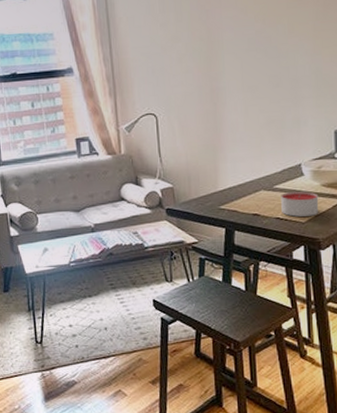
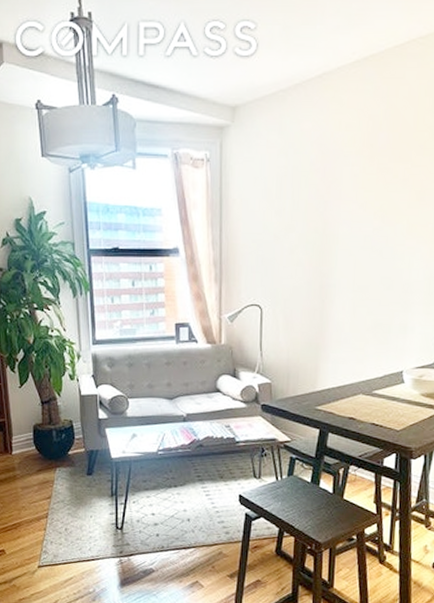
candle: present [281,191,319,217] -> none [378,399,417,425]

